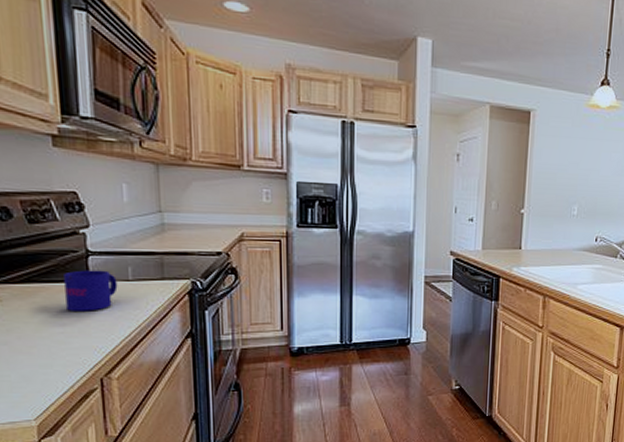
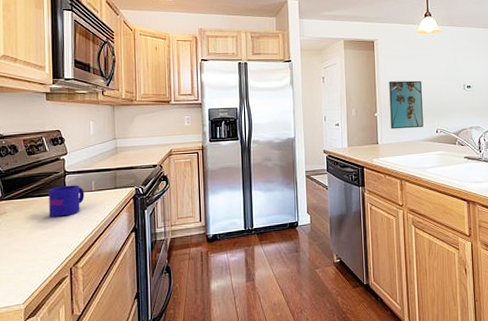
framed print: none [540,169,585,234] -> present [389,80,424,130]

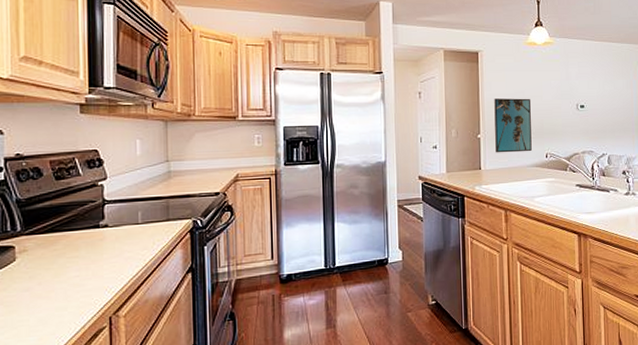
mug: present [49,185,85,217] -> none [82,216,129,256]

